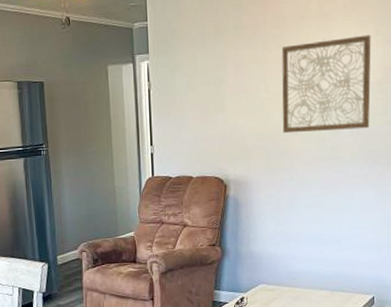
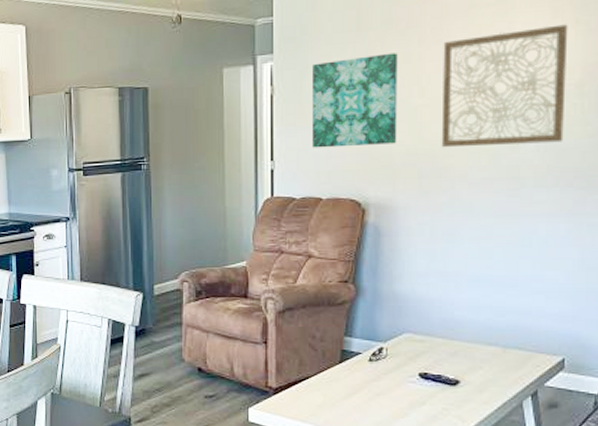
wall art: none [181,55,249,135] -> present [311,53,398,148]

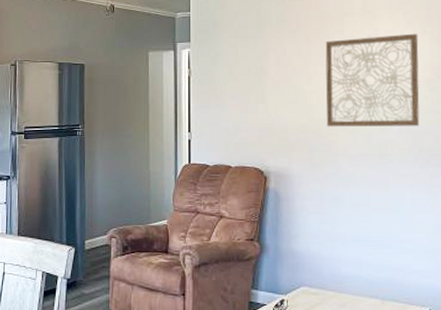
wall art: present [311,53,398,148] -> none [222,47,292,123]

